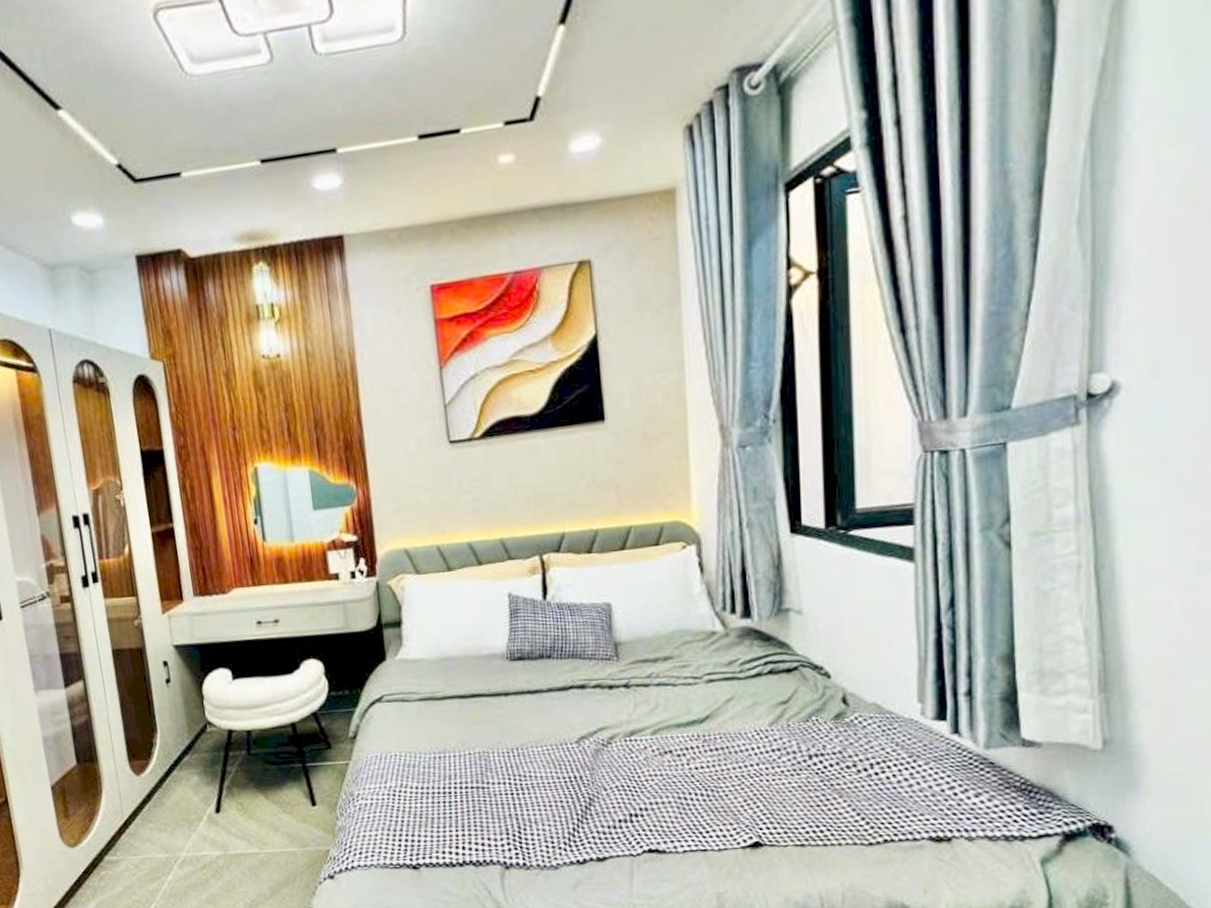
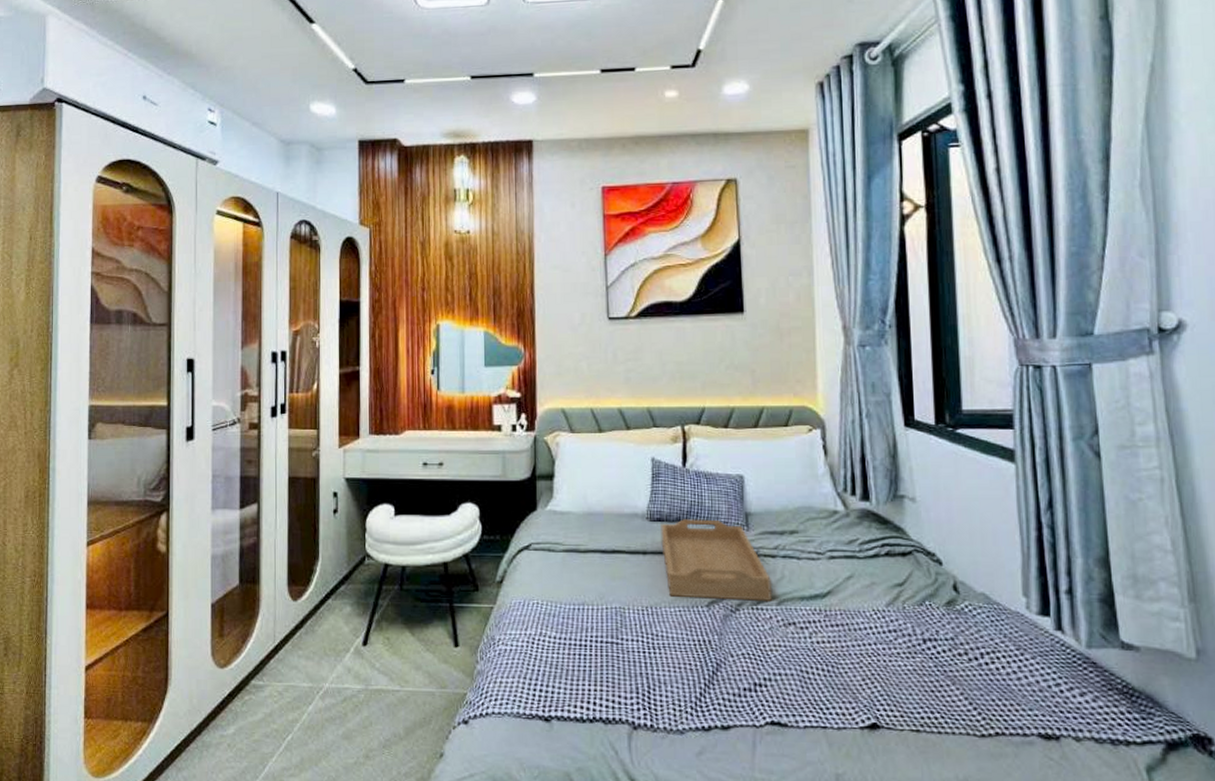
serving tray: none [522,653,647,737] -> present [661,519,773,602]

